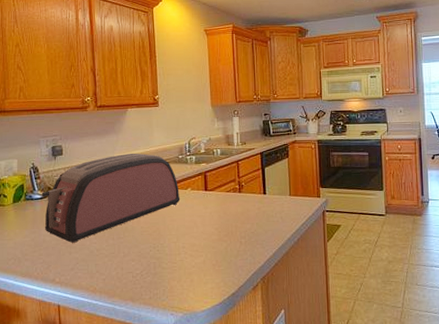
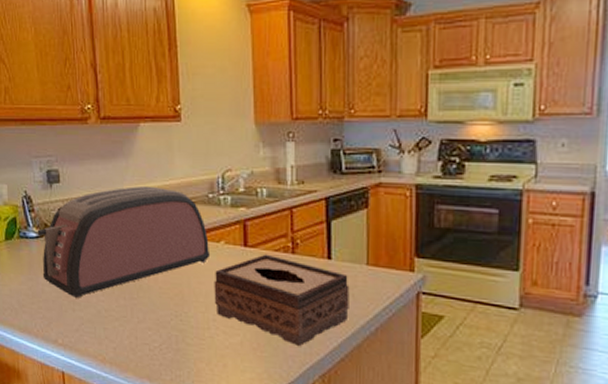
tissue box: none [183,194,279,259] -> present [214,254,350,347]

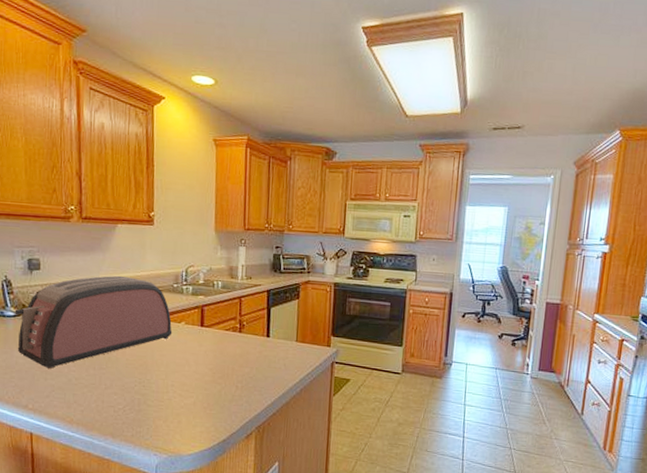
tissue box: present [214,254,350,347] -> none [173,332,283,405]

